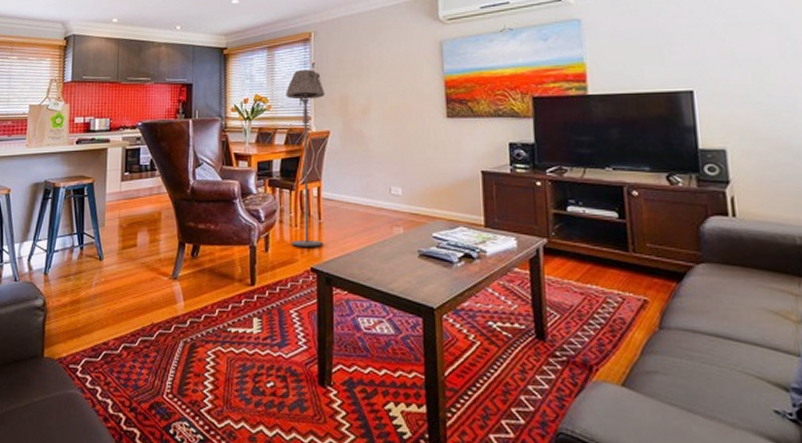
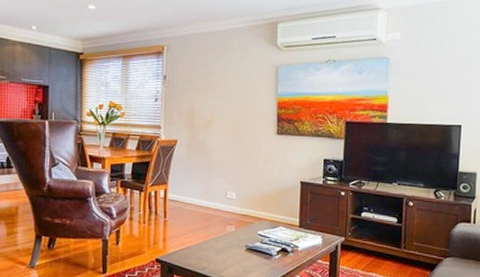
floor lamp: present [286,69,325,247] -> none [138,81,175,241]

